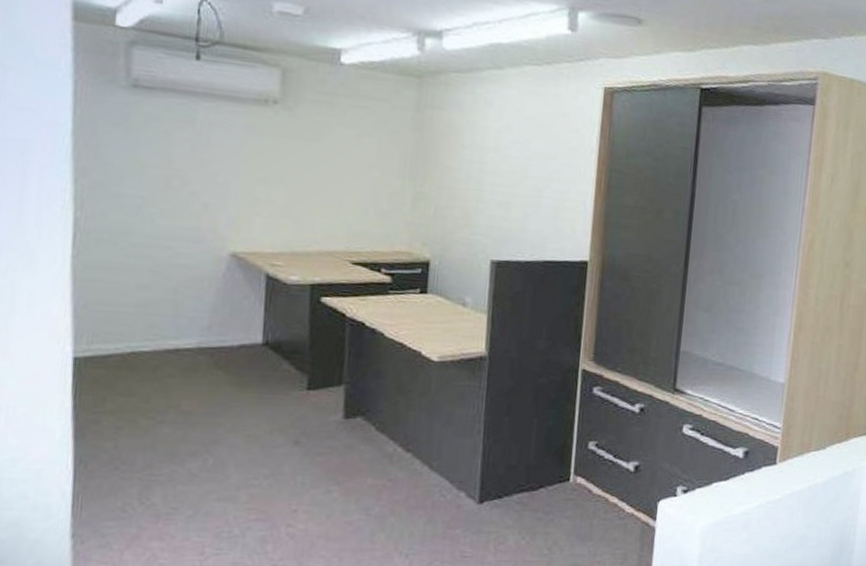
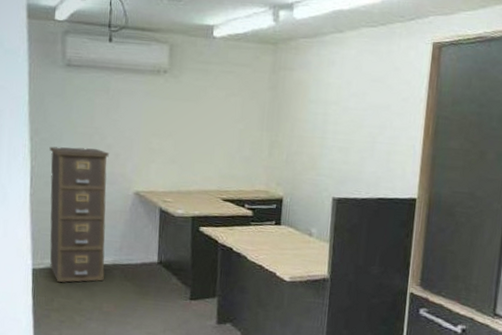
filing cabinet: none [101,192,194,375] -> present [49,146,109,283]

